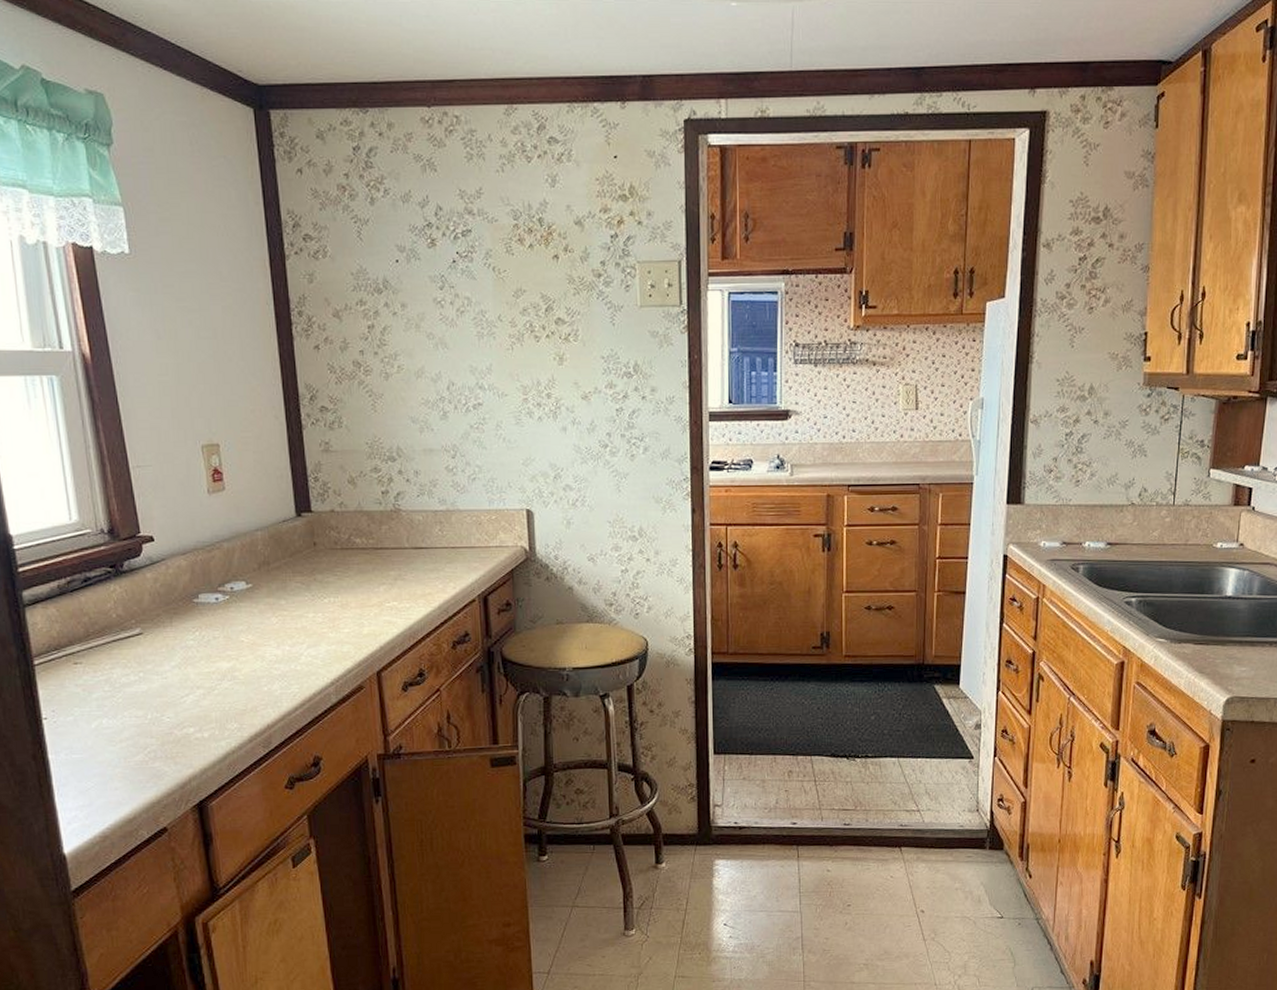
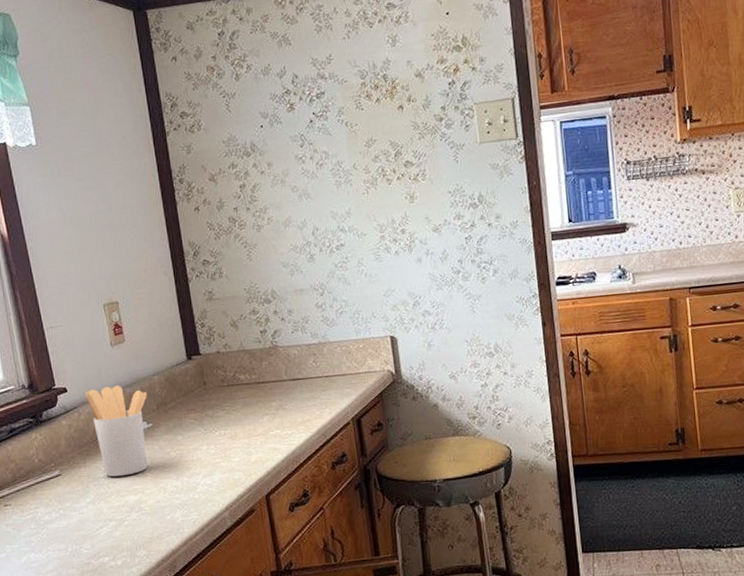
utensil holder: none [176,539,248,641] -> present [85,385,148,477]

